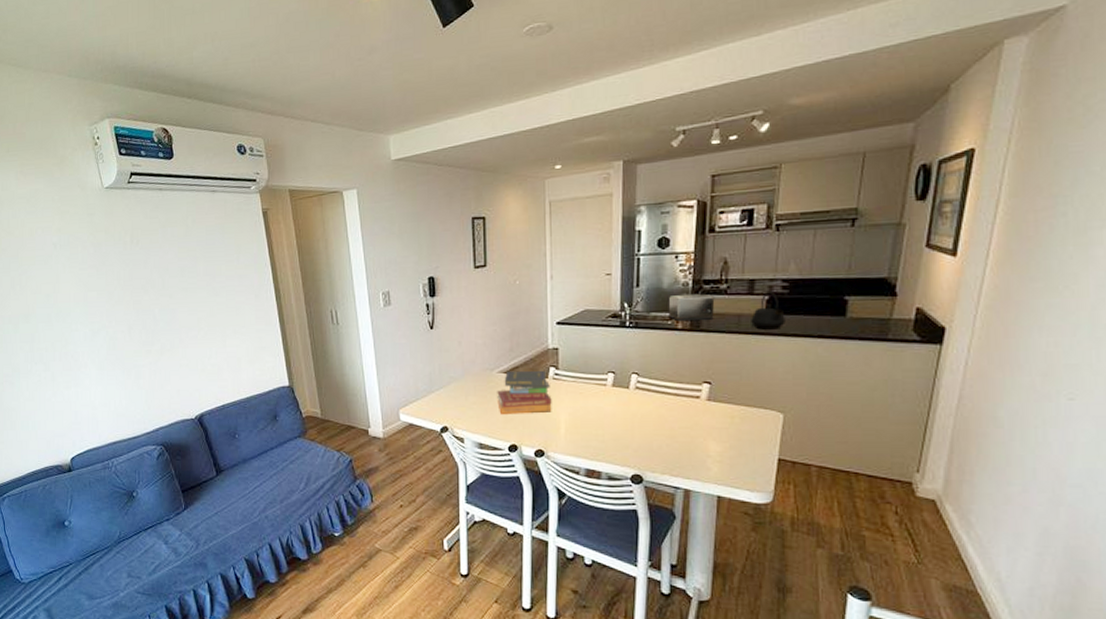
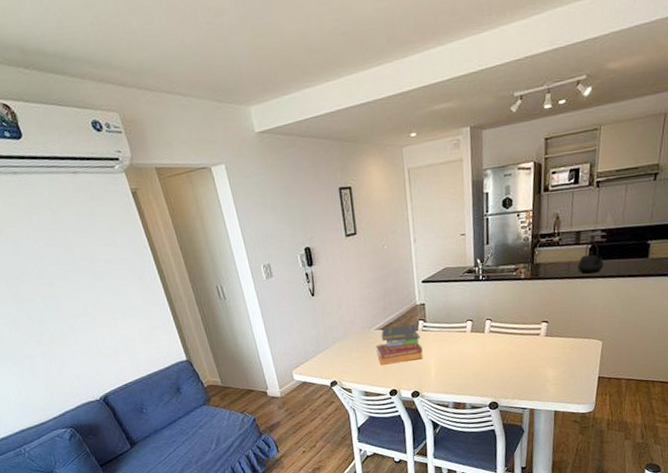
toaster: present [668,293,715,322] -> none [513,246,550,273]

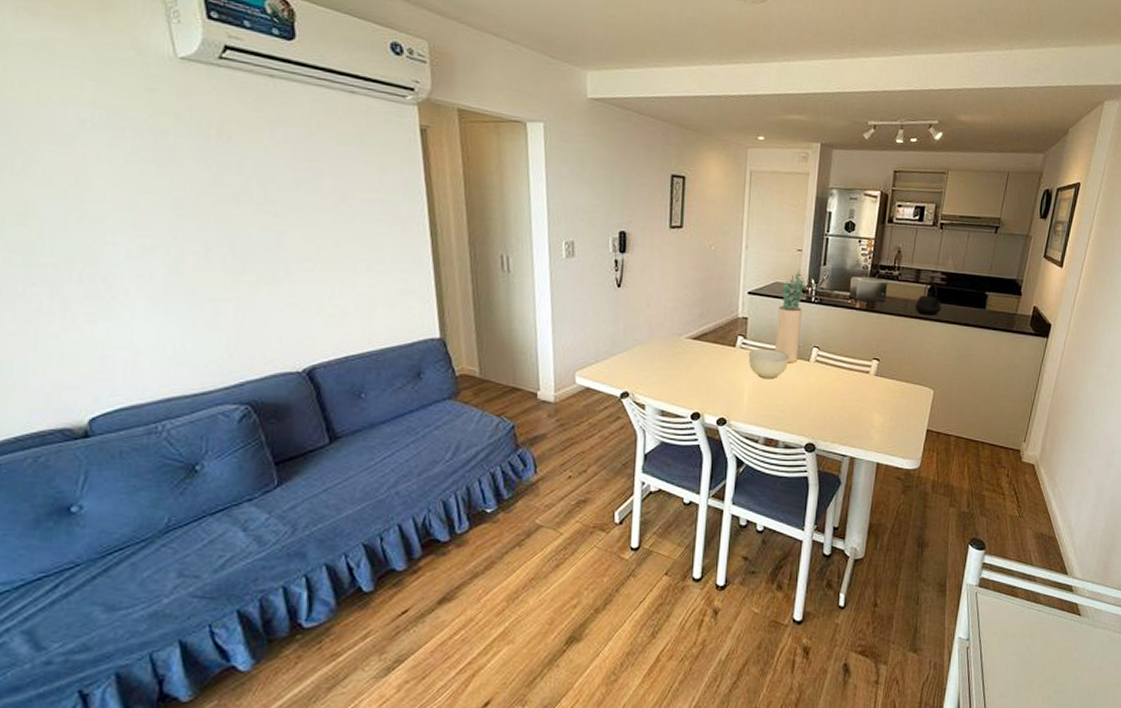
books: present [376,324,423,365] -> none [683,337,738,382]
bowl: none [430,327,466,354] -> present [748,348,789,379]
vase: none [450,252,474,338] -> present [775,269,804,363]
toaster: none [513,246,550,273] -> present [849,276,888,303]

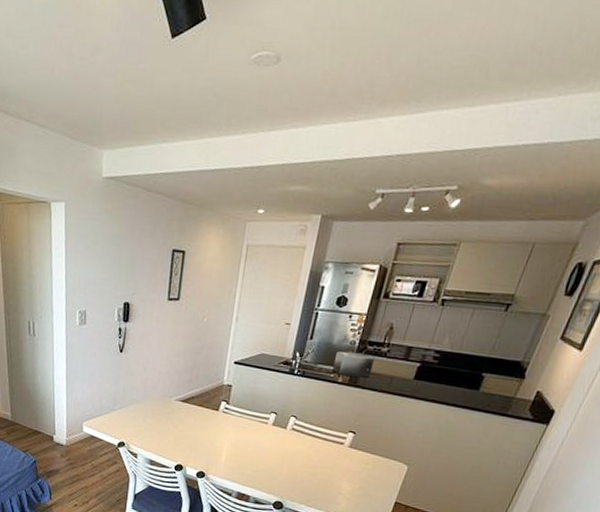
bowl: present [748,348,789,379] -> none [229,414,267,442]
vase: present [775,269,804,363] -> none [254,342,289,430]
kettle: present [915,282,942,316] -> none [400,360,430,394]

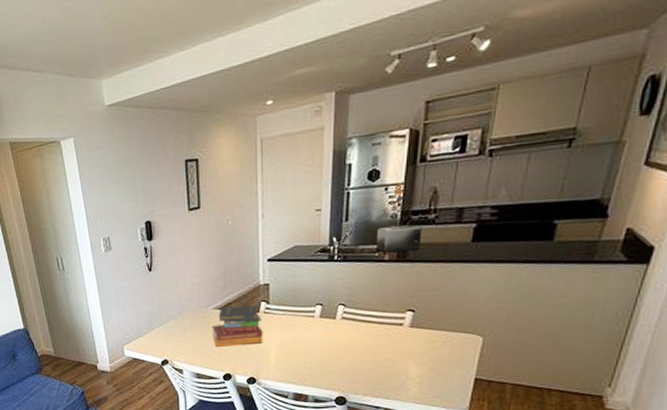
books: none [171,399,220,441] -> present [212,305,263,347]

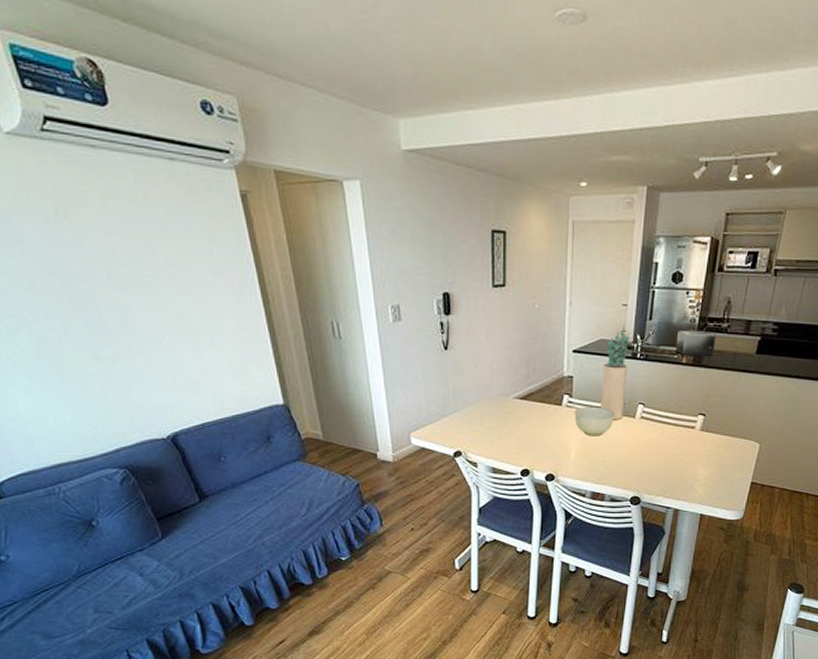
books: present [212,305,263,347] -> none [512,397,564,440]
bowl: none [272,310,314,340] -> present [574,406,615,436]
vase: none [298,229,325,323] -> present [600,325,629,420]

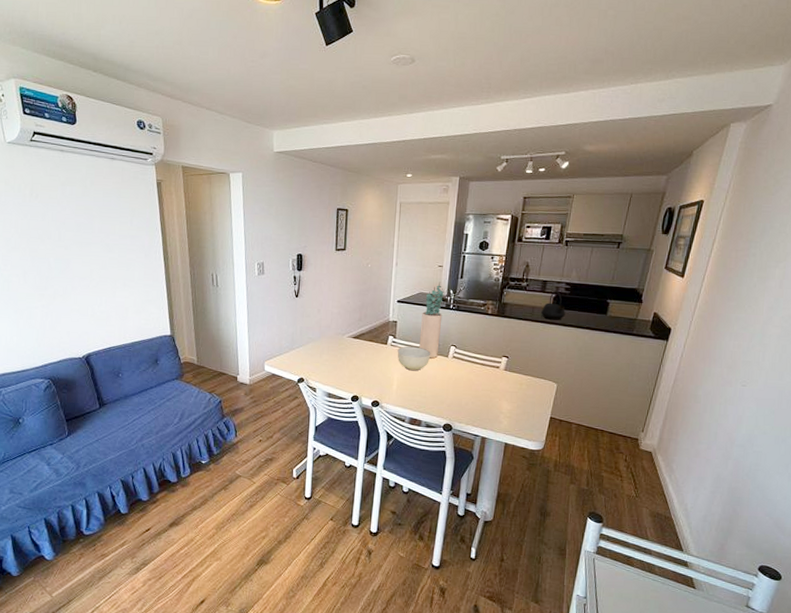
toaster: present [675,330,717,357] -> none [482,287,517,310]
kettle: none [744,333,772,368] -> present [541,291,565,320]

